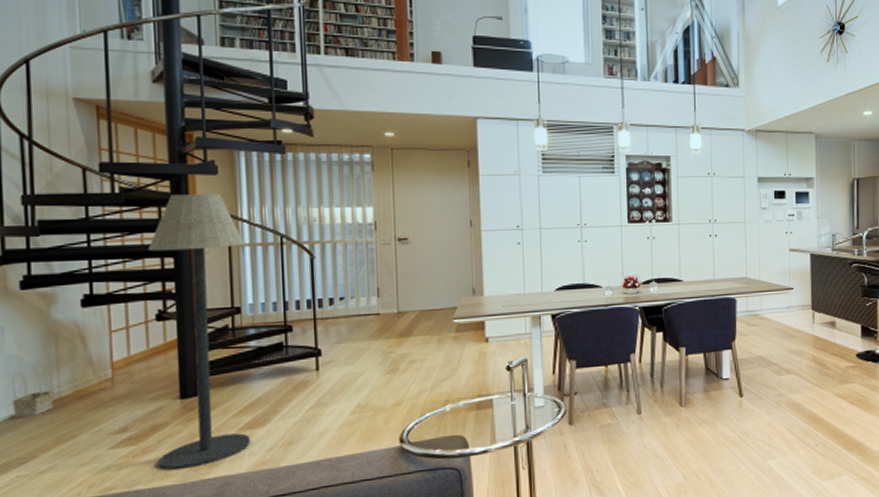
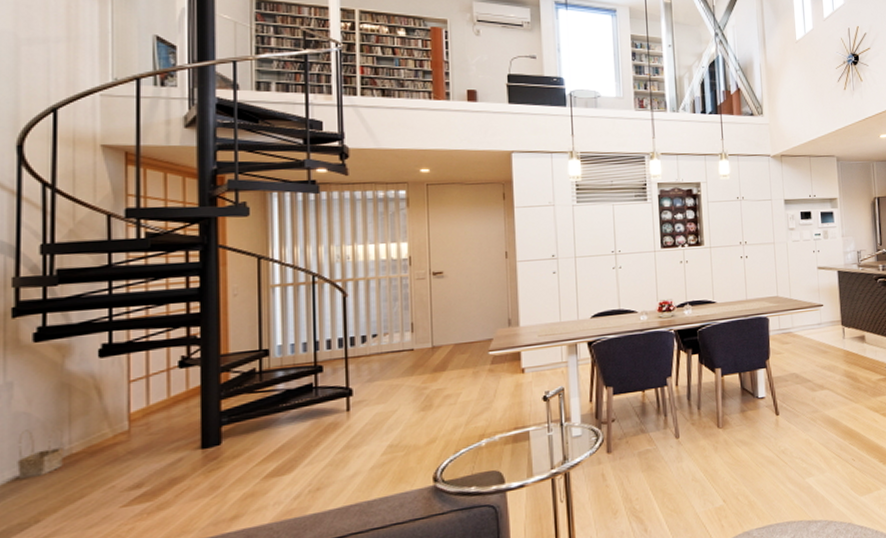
floor lamp: present [148,194,251,471] -> none [174,235,276,526]

